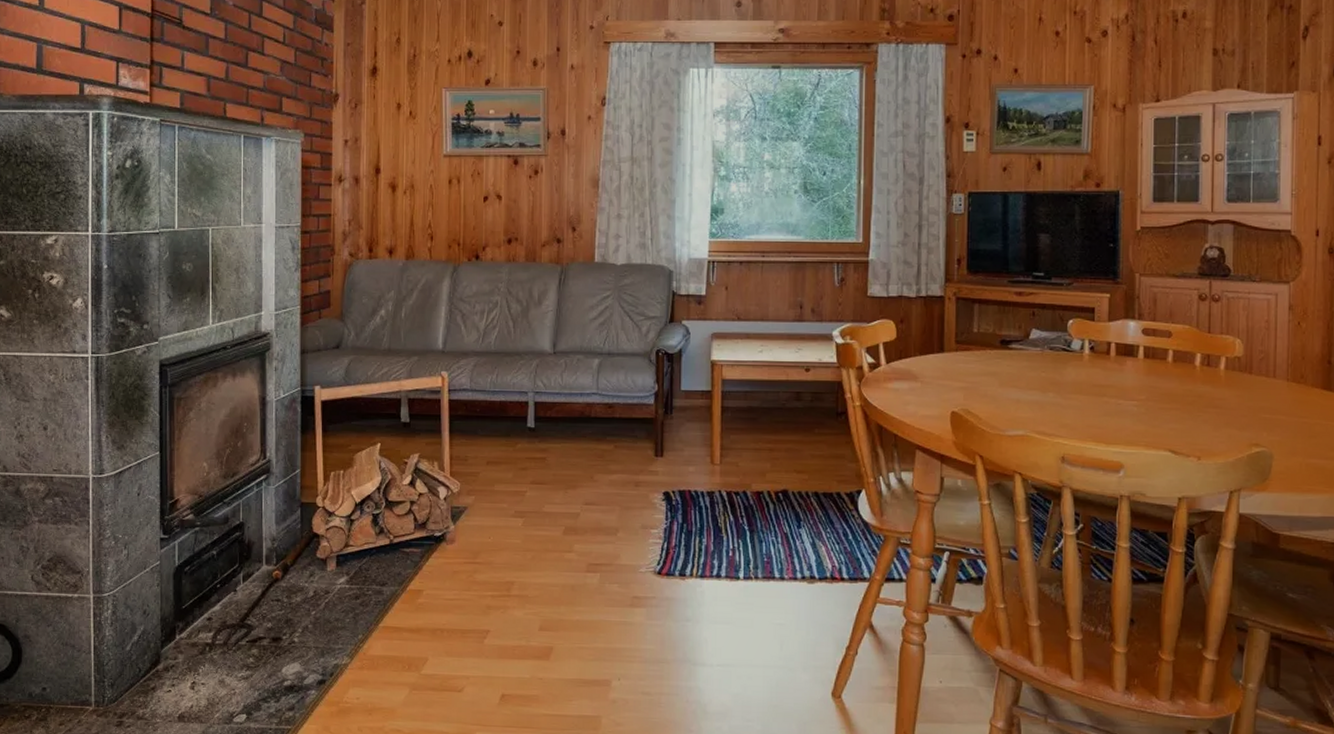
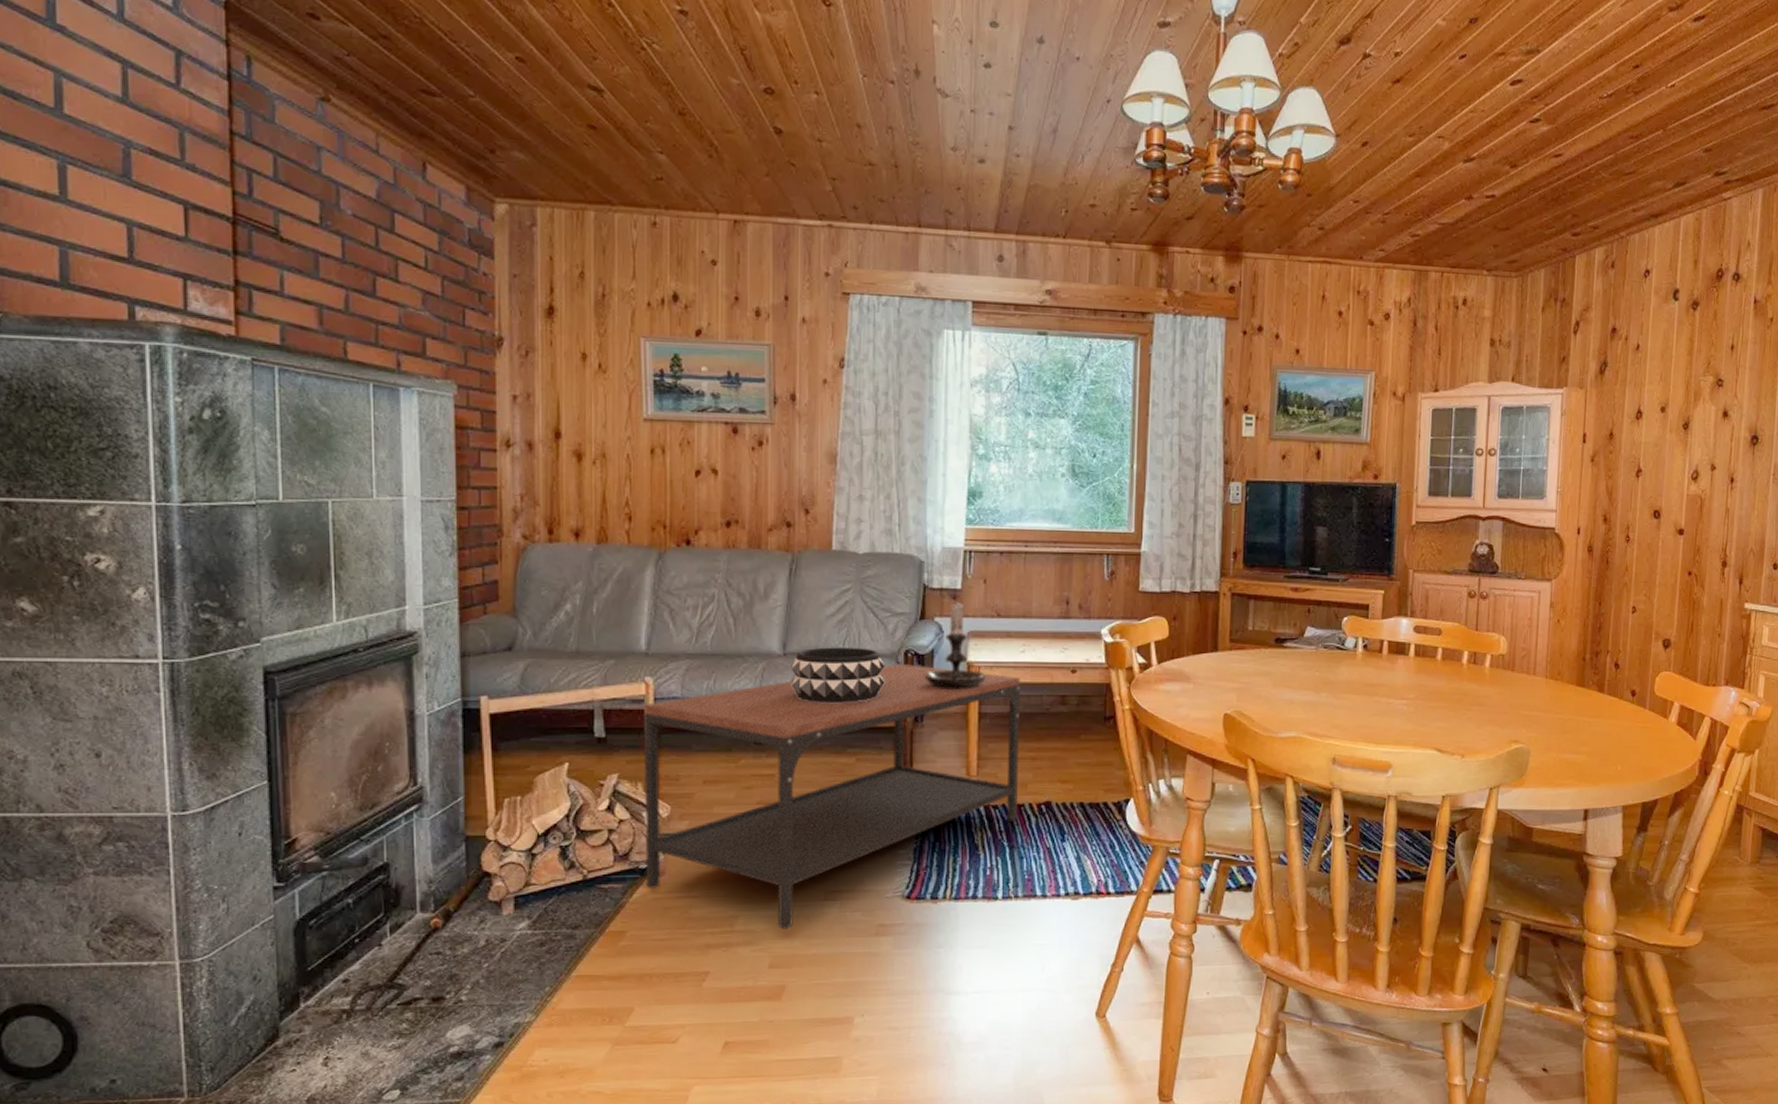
coffee table: none [439,361,759,596] -> present [643,663,1020,929]
decorative bowl: none [559,347,640,396] -> present [790,647,886,703]
candle holder: none [673,303,727,385] -> present [924,597,986,690]

